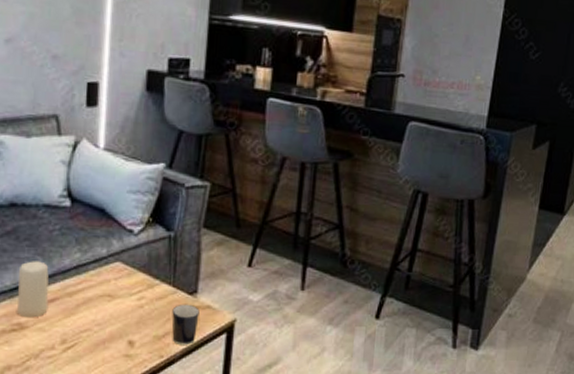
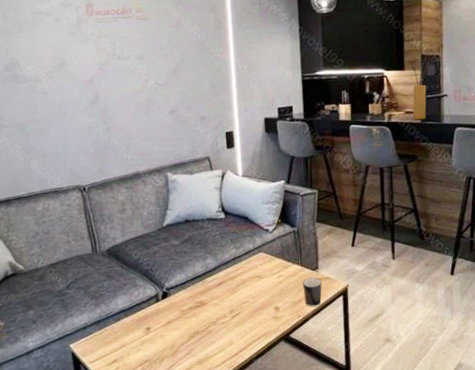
candle: present [16,261,49,318] -> none [196,257,219,297]
vase: none [355,15,395,105] -> present [411,55,435,120]

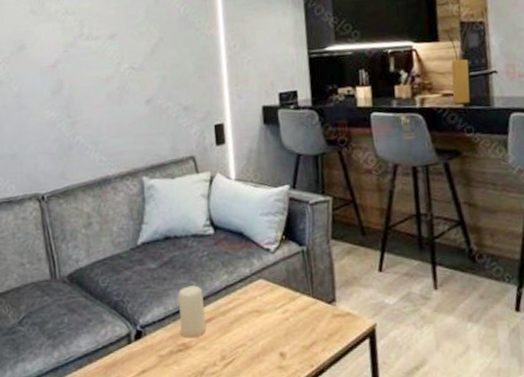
candle: none [196,257,219,297] -> present [177,285,207,338]
mug: present [302,277,322,308] -> none [315,313,342,354]

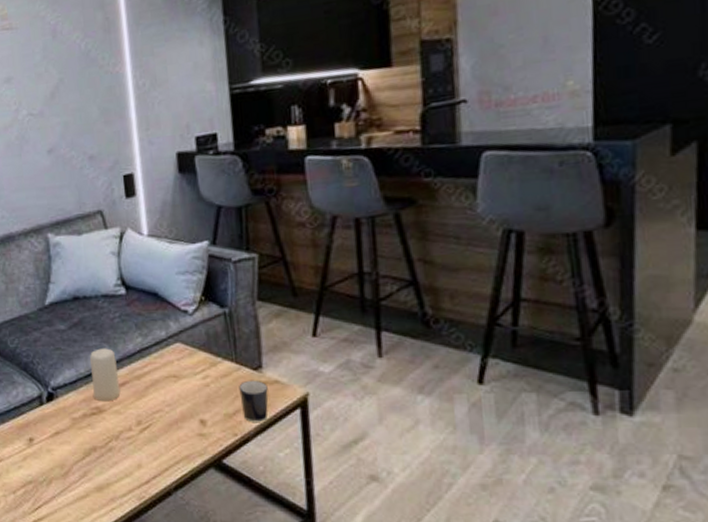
mug: none [315,313,342,354] -> present [239,380,269,423]
vase: present [446,21,477,105] -> none [402,39,443,144]

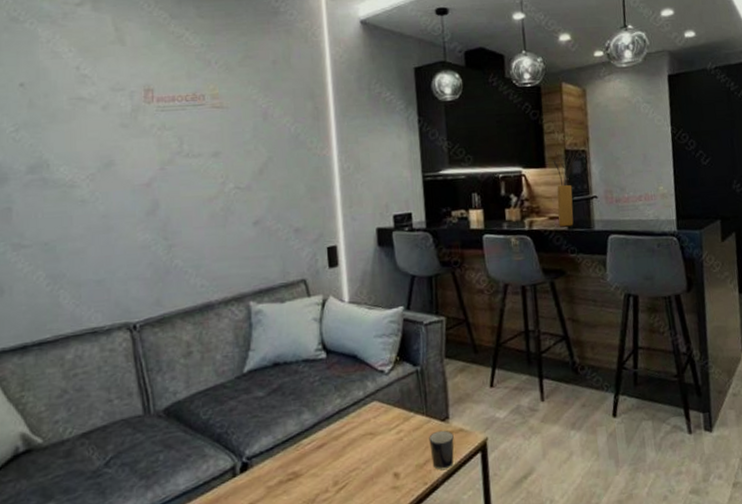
candle: present [89,348,121,402] -> none [287,411,318,466]
vase: none [402,39,443,144] -> present [553,150,580,227]

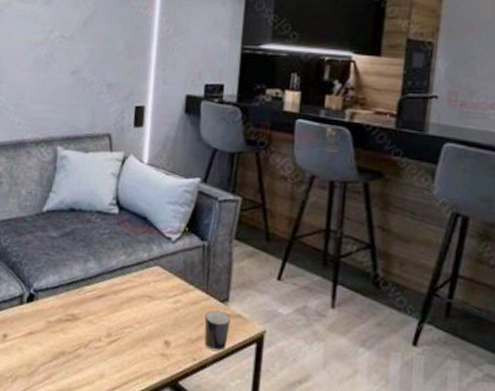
vase: present [553,150,580,227] -> none [385,39,426,126]

